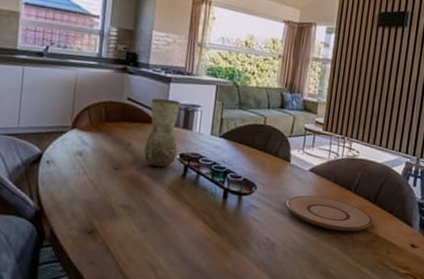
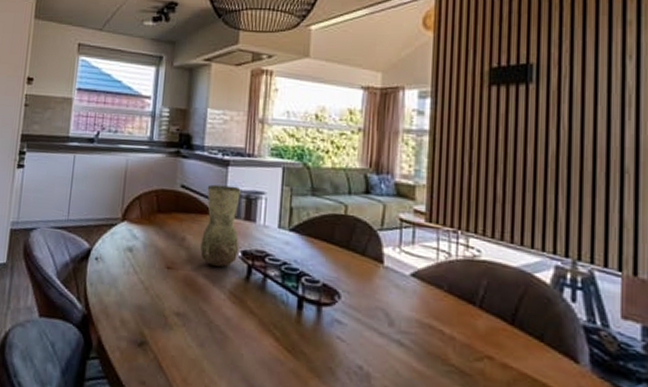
plate: present [287,195,373,232] -> none [383,309,514,365]

